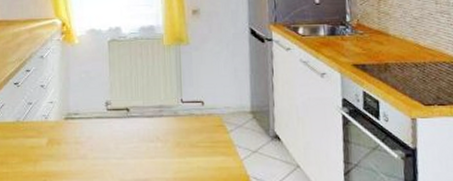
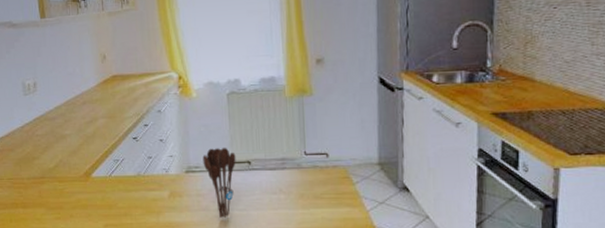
utensil holder: none [82,93,115,167] -> present [202,147,236,218]

